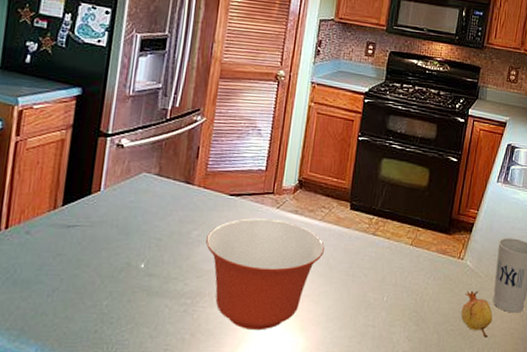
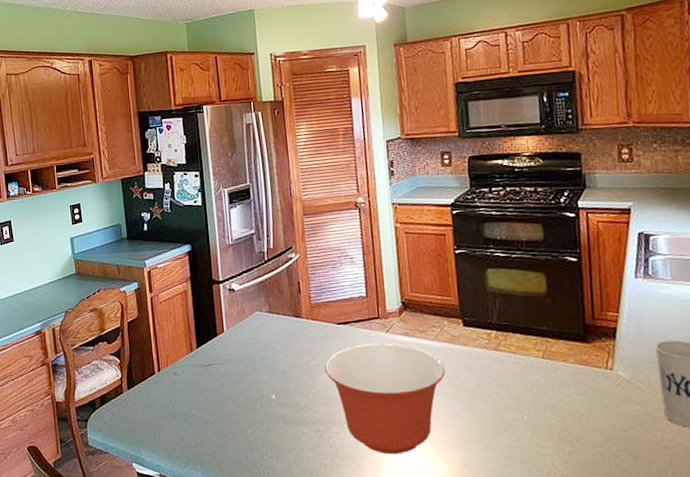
fruit: present [460,290,493,338] -> none [624,404,670,459]

